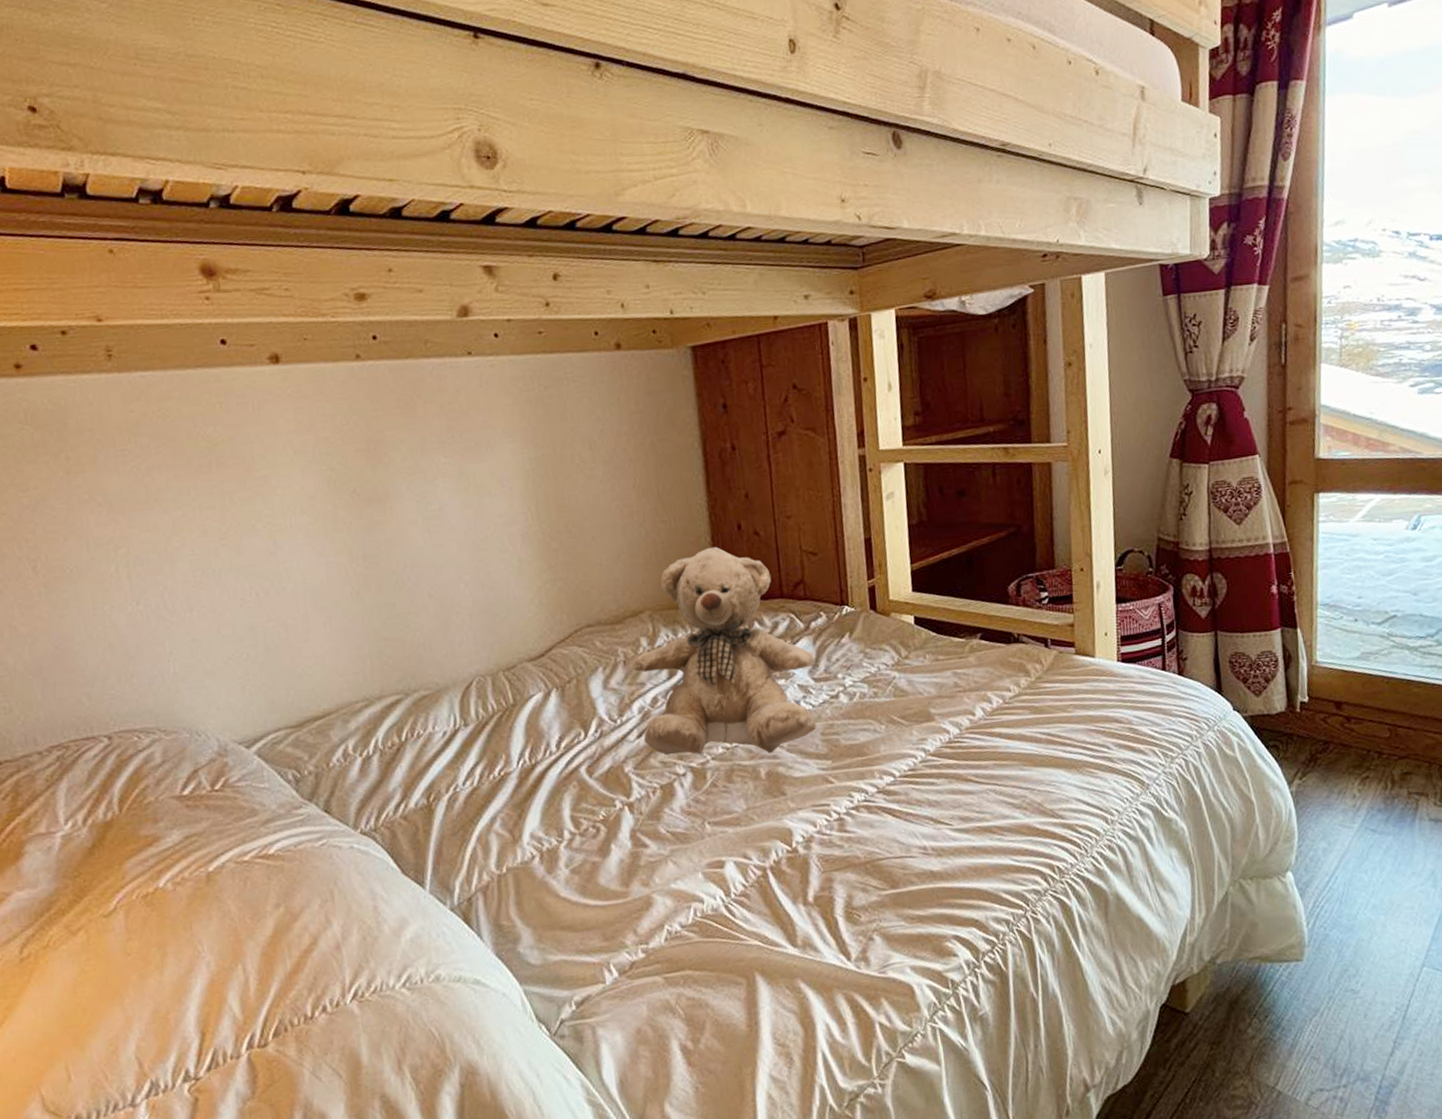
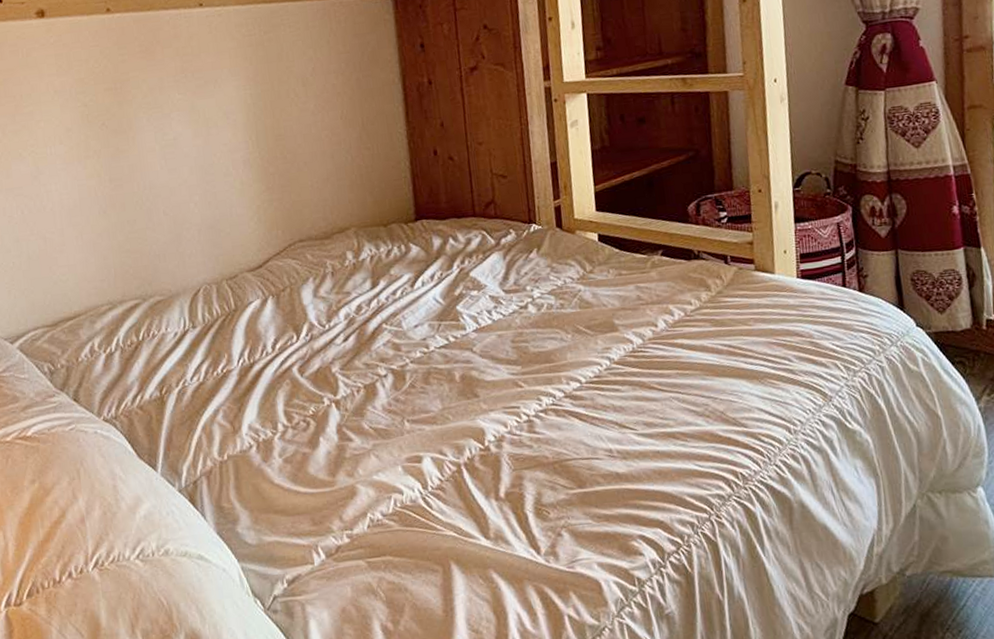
teddy bear: present [632,546,816,756] -> none [339,170,507,359]

